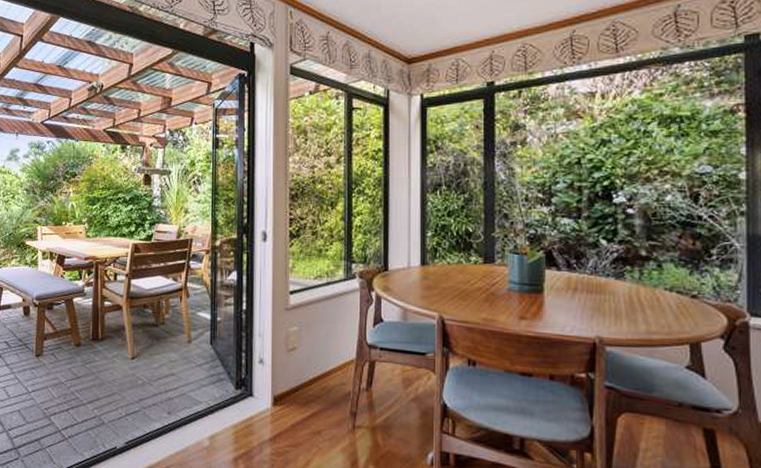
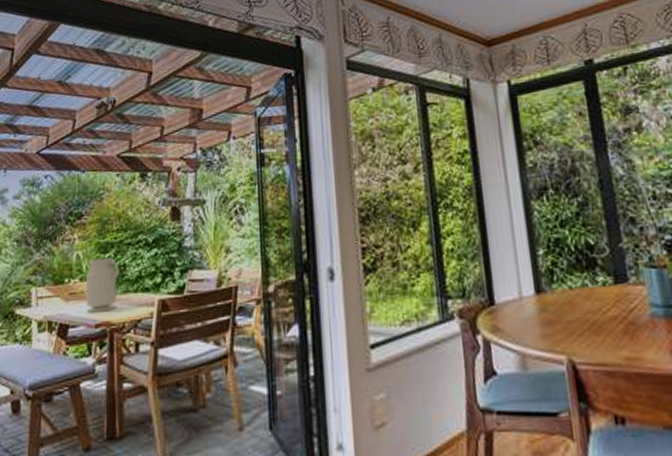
water jug: none [78,209,103,249] -> present [85,258,119,313]

